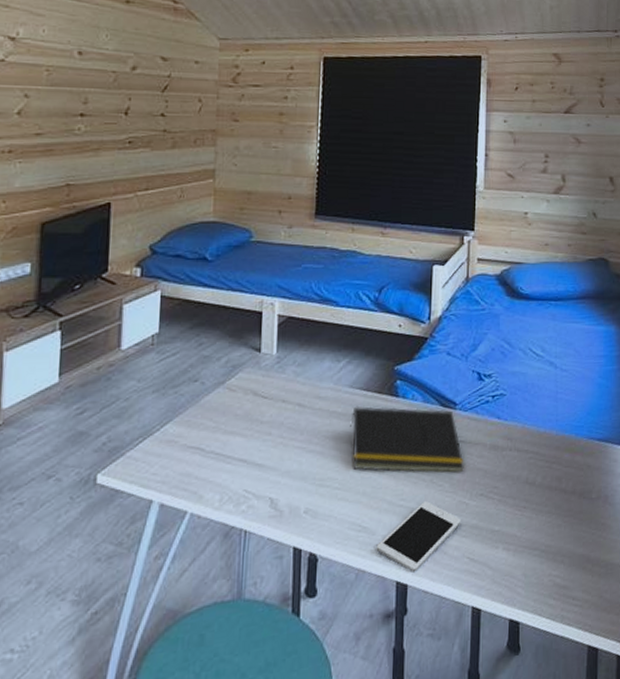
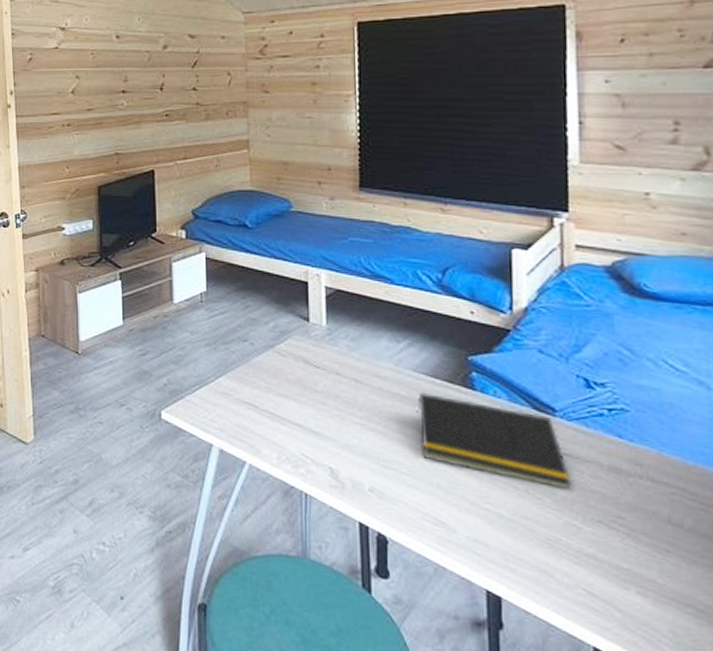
cell phone: present [376,501,462,572] -> none [458,512,572,587]

